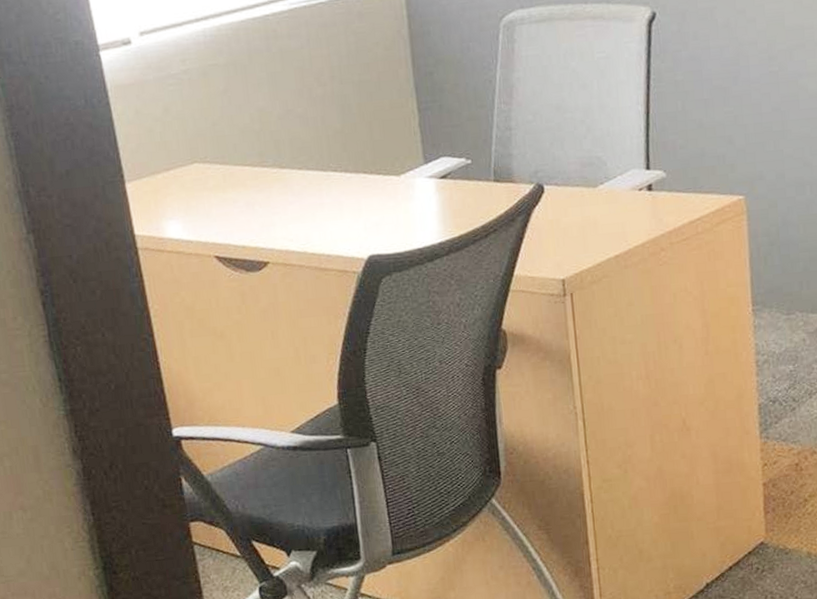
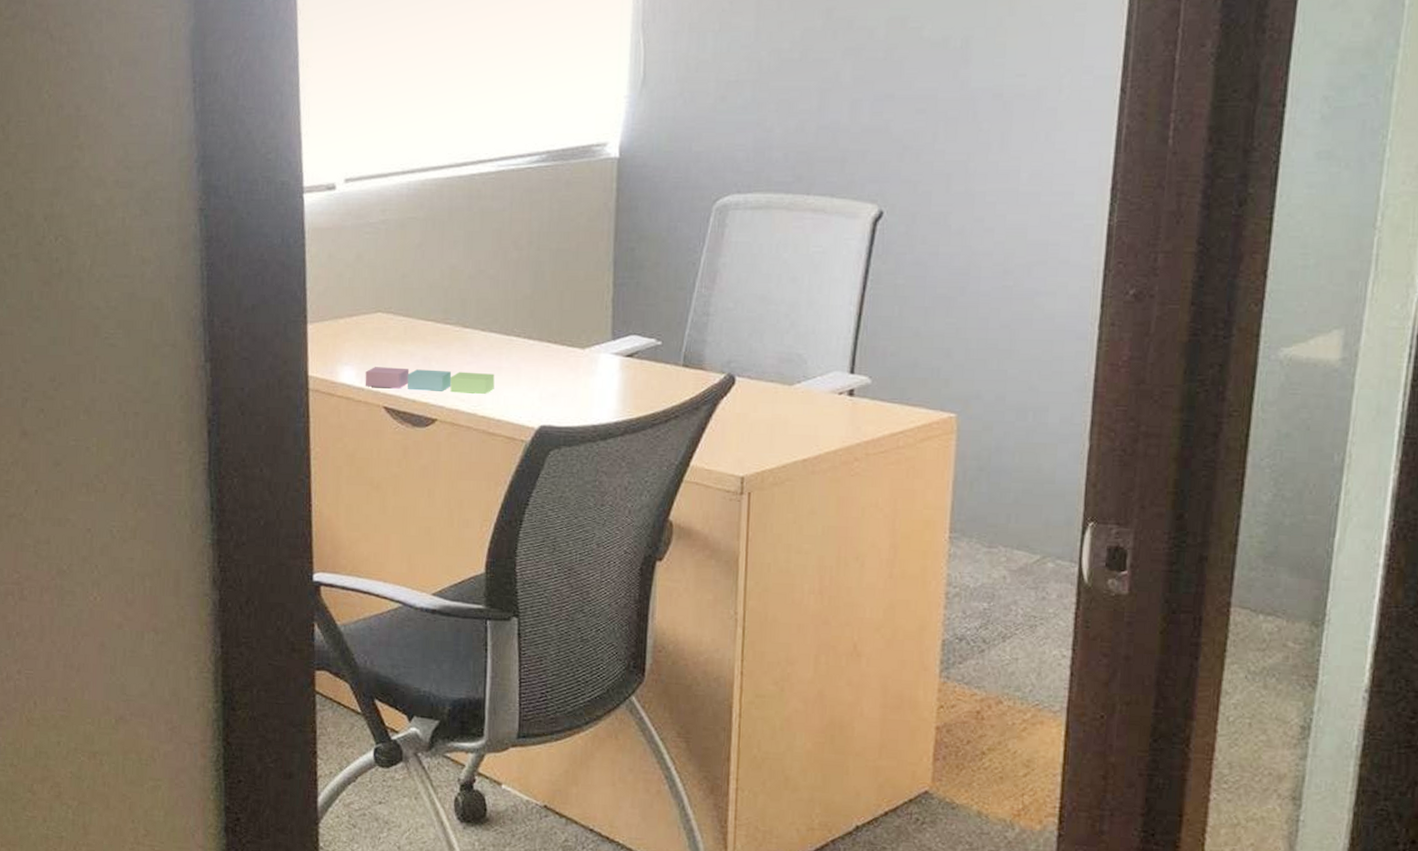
sticky notes: none [191,210,320,239] -> present [365,367,495,395]

